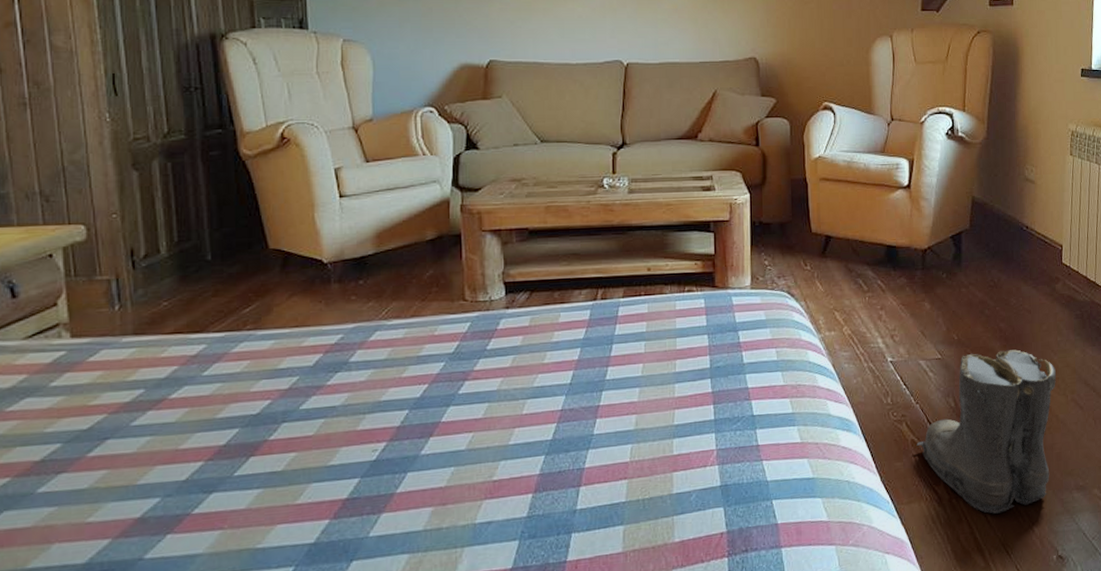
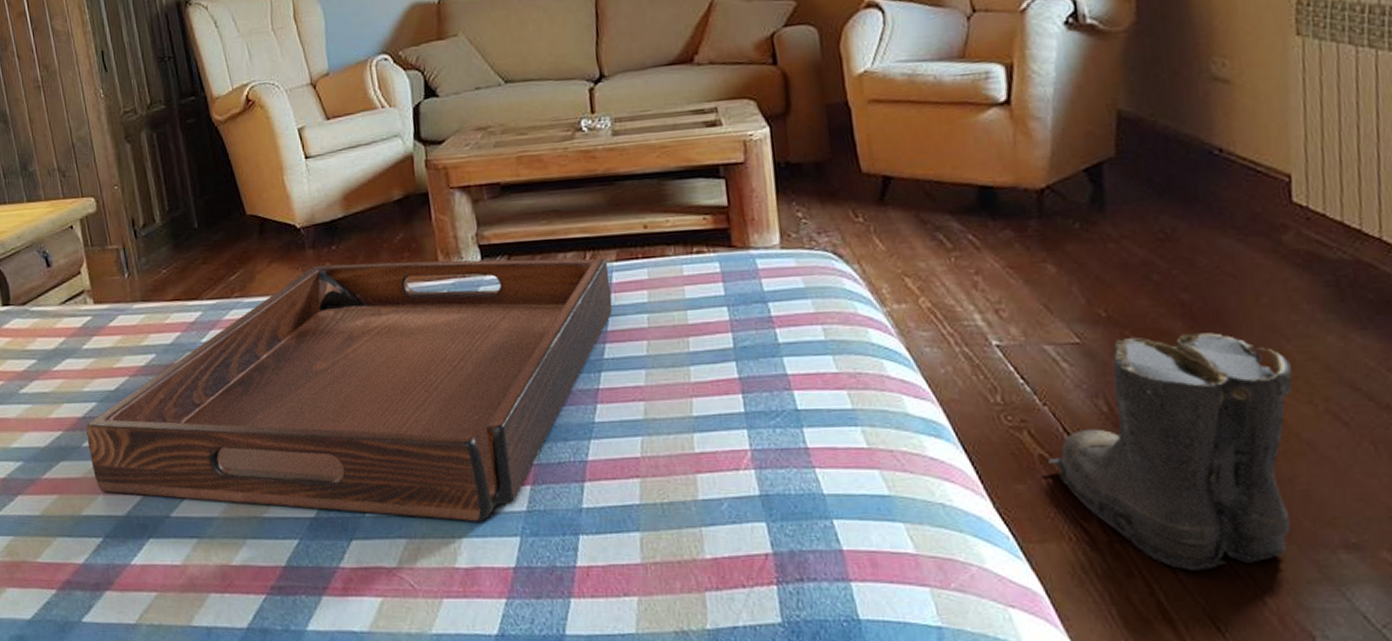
serving tray: none [44,295,617,541] -> present [86,258,613,522]

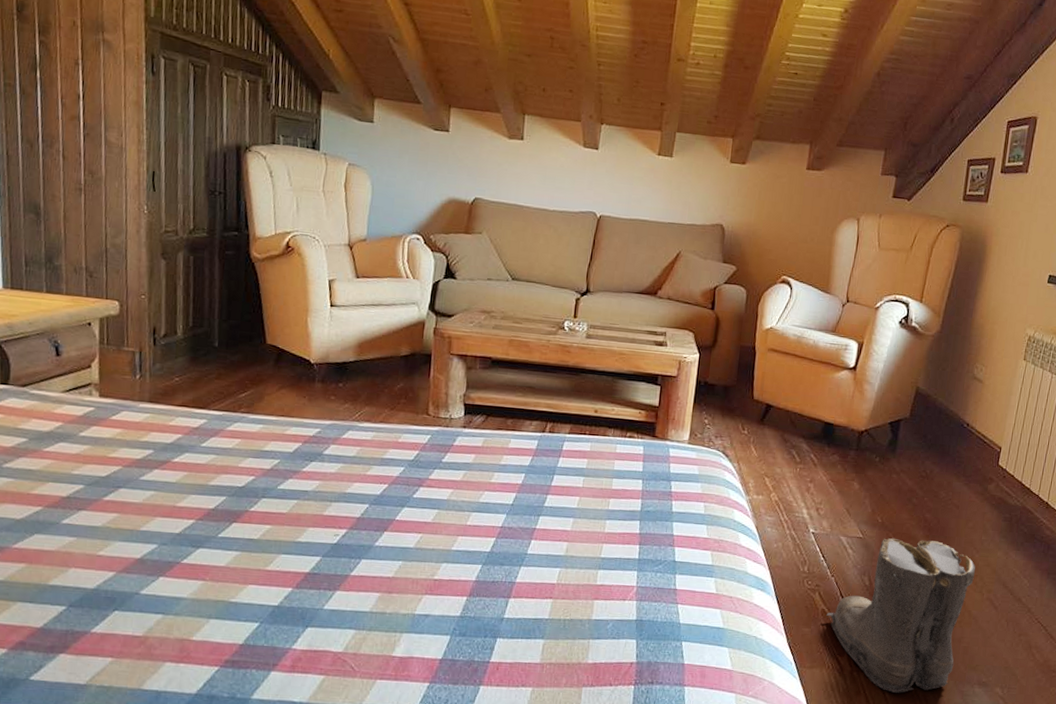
serving tray: present [86,258,613,522] -> none [67,397,563,622]

